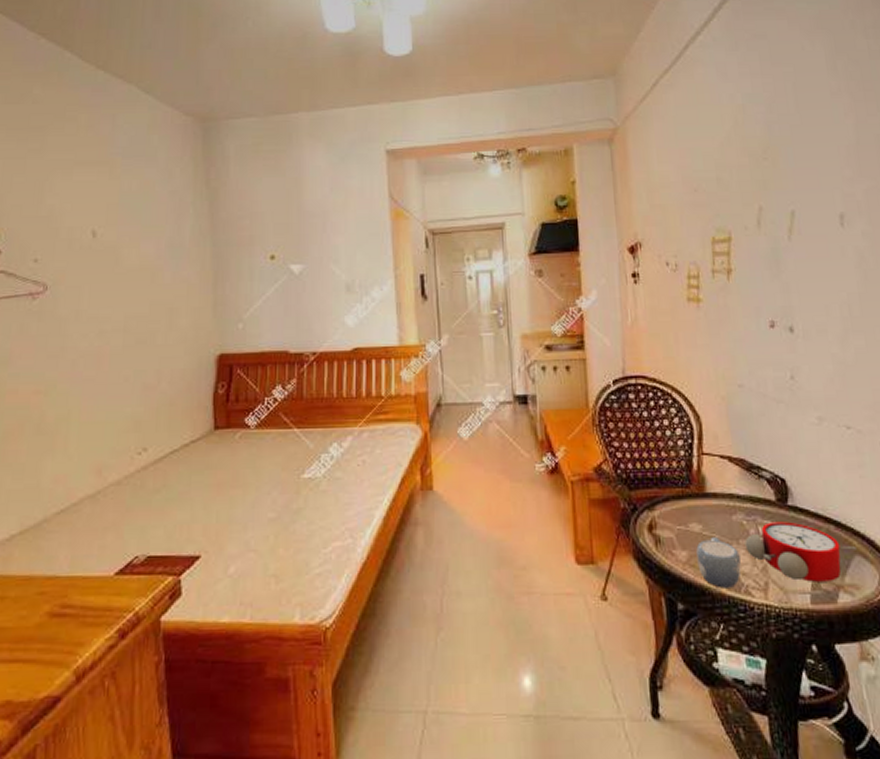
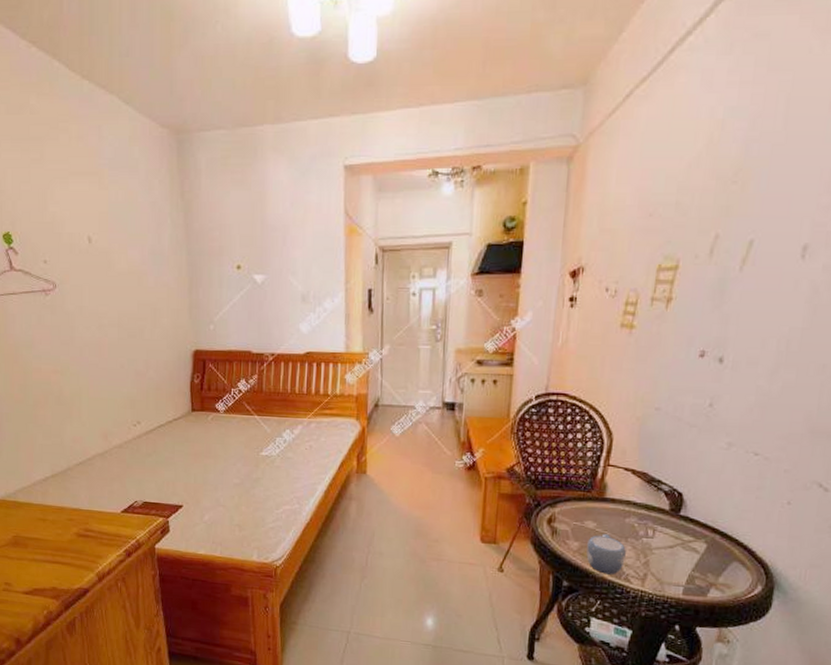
alarm clock: present [745,522,858,582] -> none [632,527,738,580]

